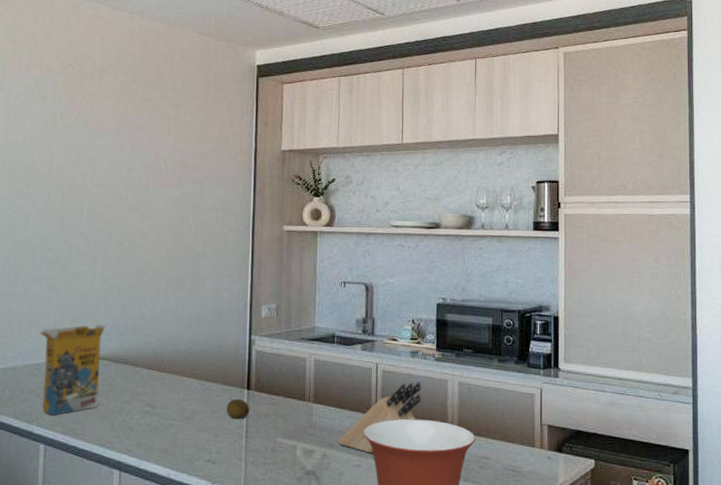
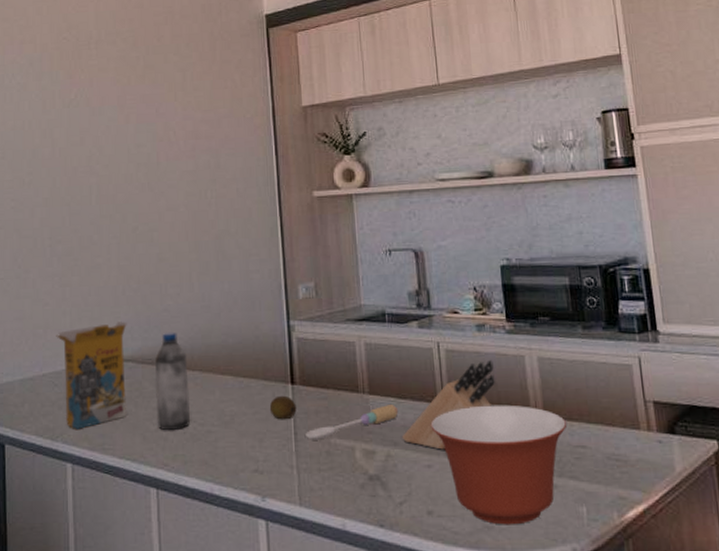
water bottle: none [125,336,158,422] -> present [154,331,191,431]
spoon: none [255,412,337,438] -> present [306,403,399,440]

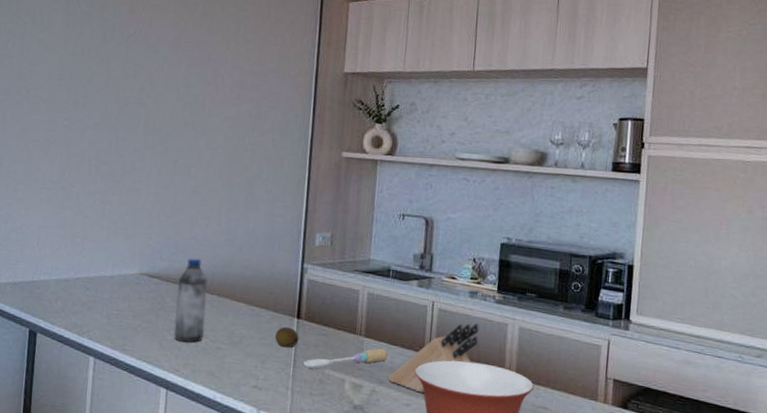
cereal box: present [56,321,127,429] -> none [92,242,158,330]

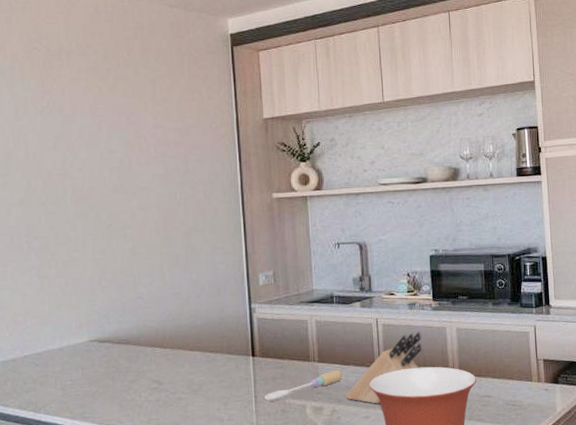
water bottle: present [174,257,208,343] -> none [129,315,163,400]
fruit: present [274,326,299,348] -> none [233,366,257,386]

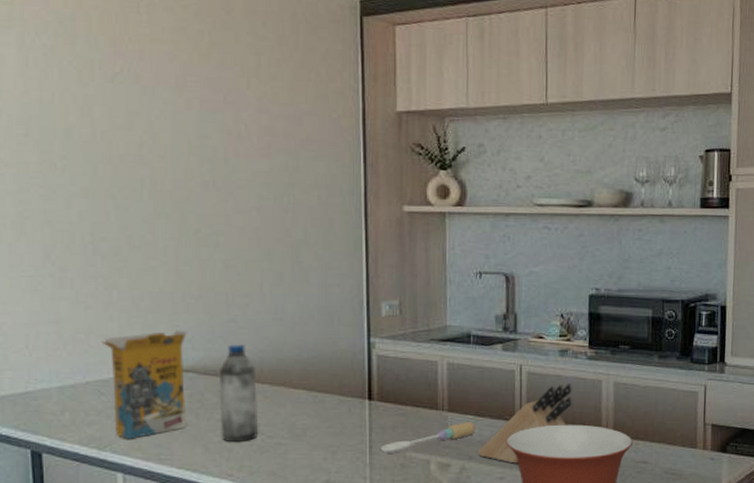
cereal box: none [35,308,104,402] -> present [101,330,187,439]
water bottle: none [129,315,163,400] -> present [218,343,259,443]

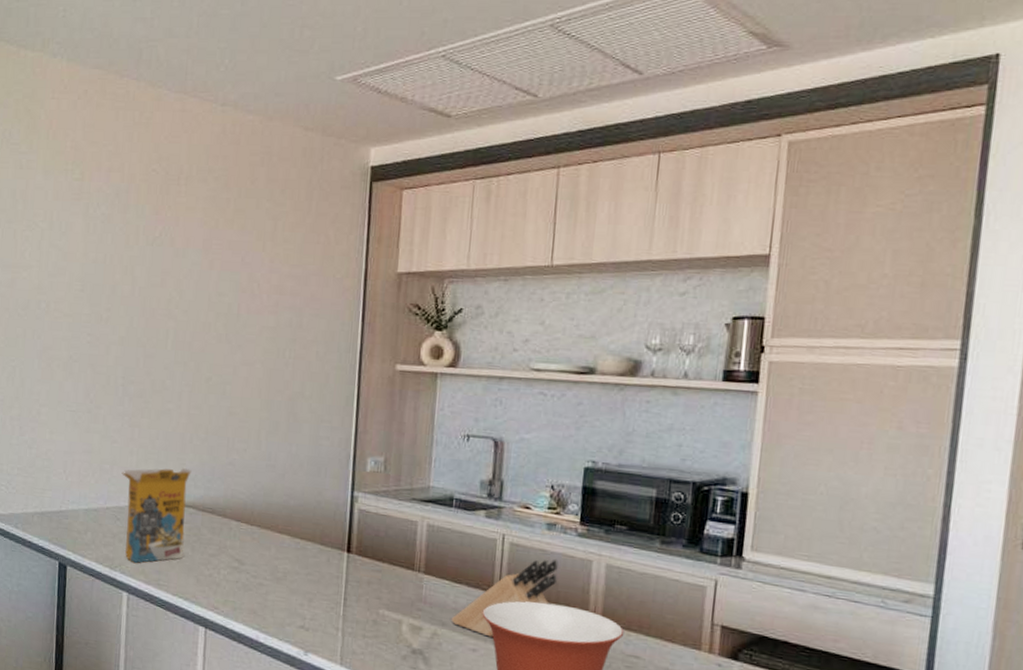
water bottle: present [218,343,259,443] -> none [212,485,248,578]
spoon: present [381,421,476,453] -> none [355,585,452,609]

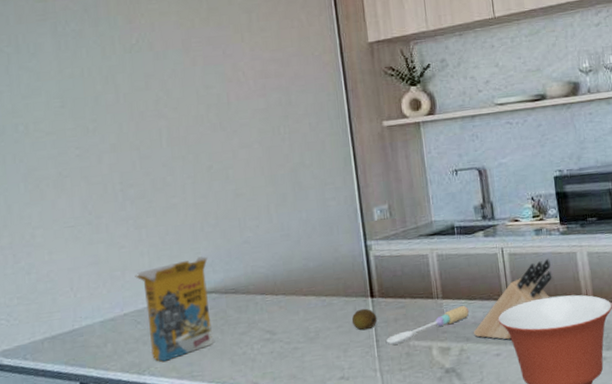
fruit: none [322,561,350,585] -> present [351,308,377,331]
spoon: none [355,585,452,609] -> present [386,305,470,345]

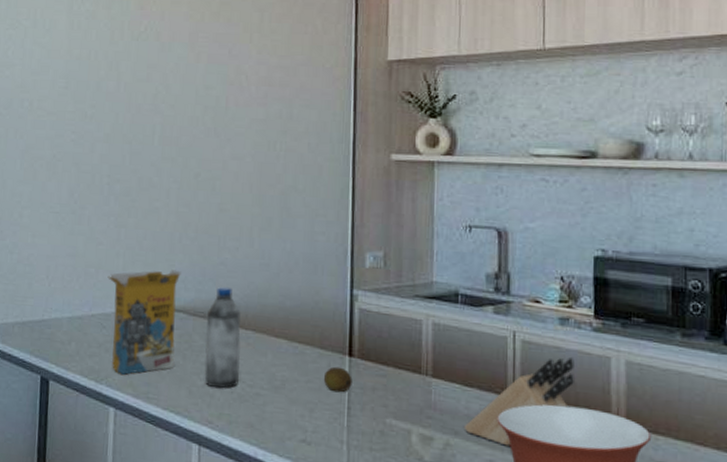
water bottle: none [237,261,276,353] -> present [204,286,242,388]
spoon: present [386,305,470,345] -> none [360,390,463,418]

